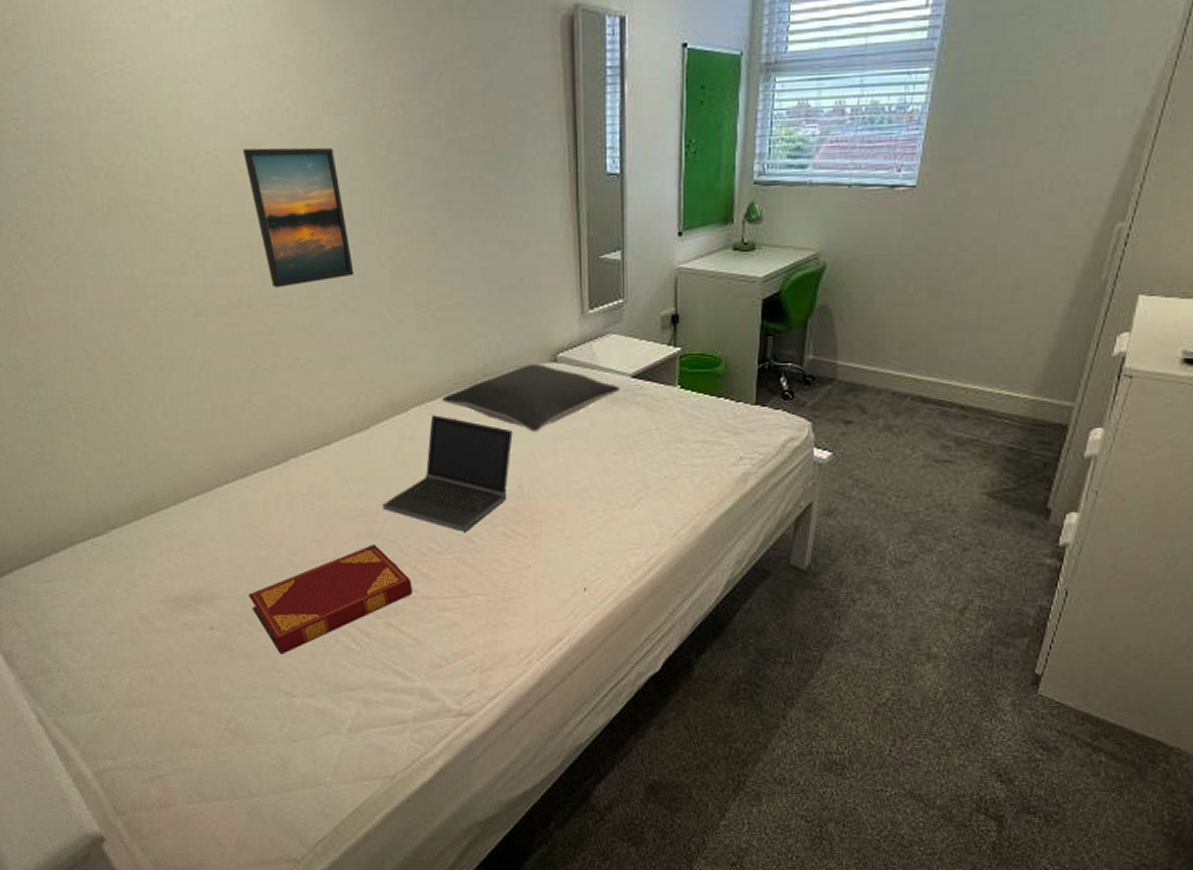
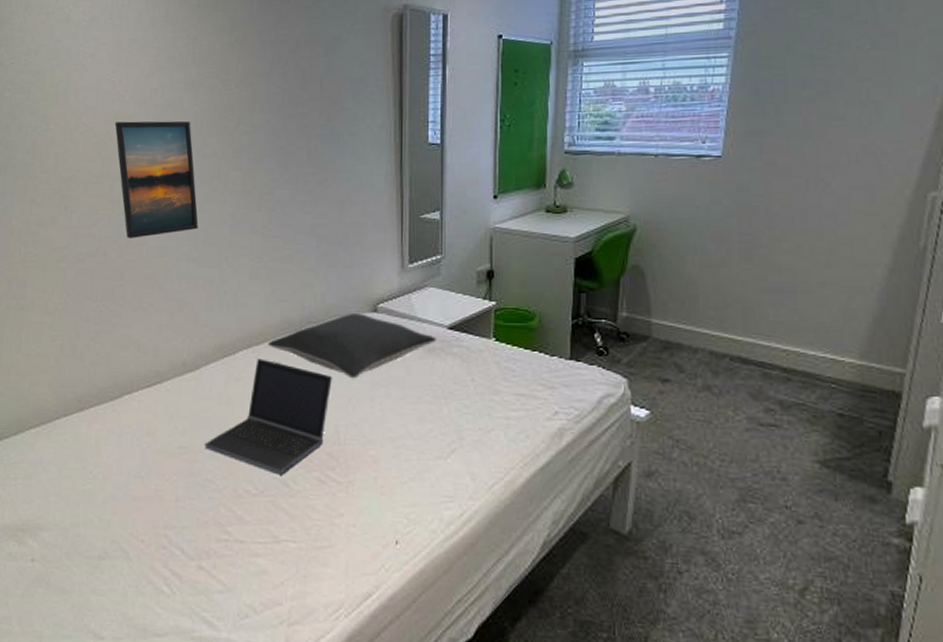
hardback book: present [249,545,412,654] -> none [71,483,226,593]

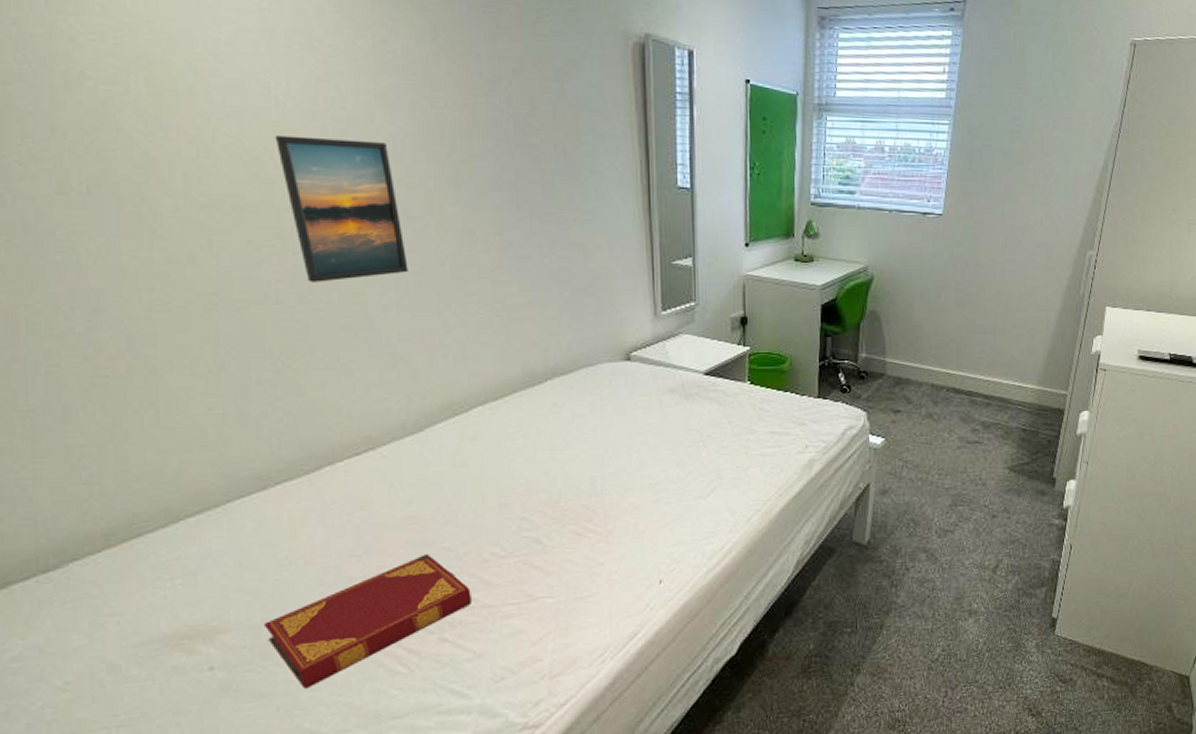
hardback book: none [71,483,226,593] -> present [265,554,471,689]
laptop computer: present [204,358,332,475] -> none [437,415,585,534]
pillow: present [267,312,437,379] -> none [507,361,694,429]

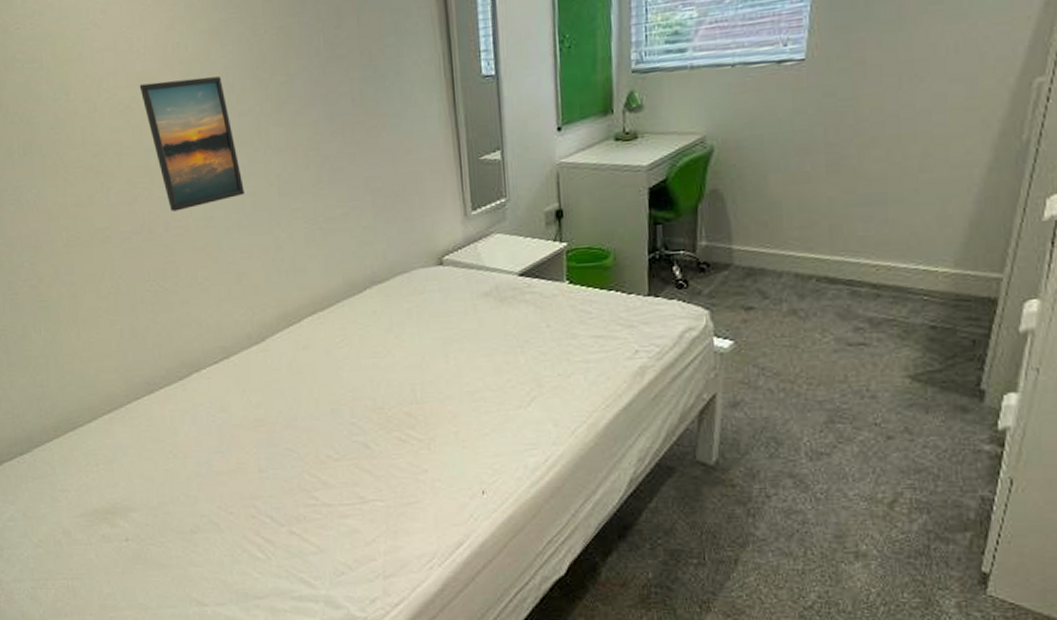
hardback book: present [265,554,471,689] -> none [160,454,313,564]

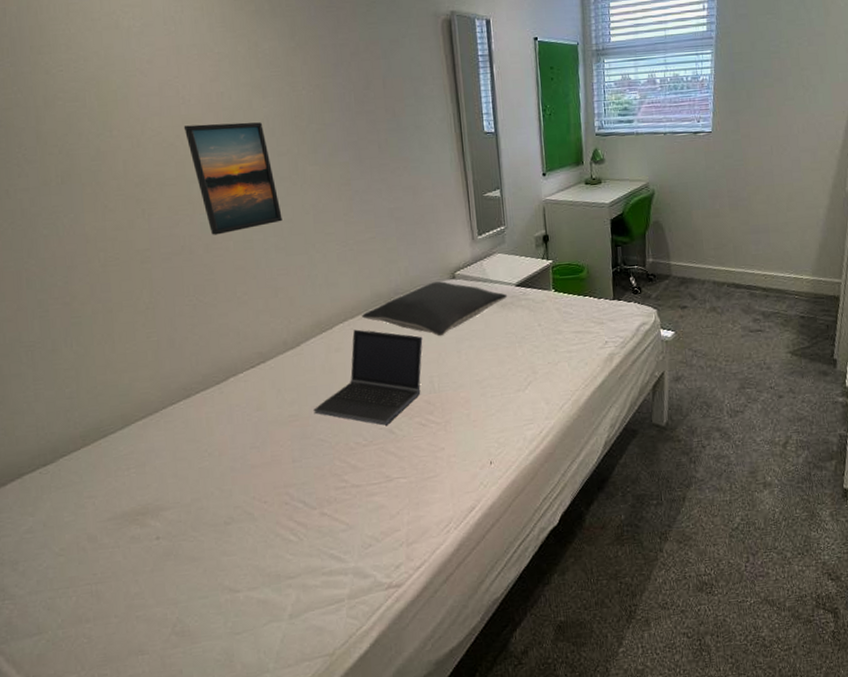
laptop computer: none [280,324,403,438] -> present [313,329,423,426]
pillow: none [332,267,508,336] -> present [361,281,508,337]

